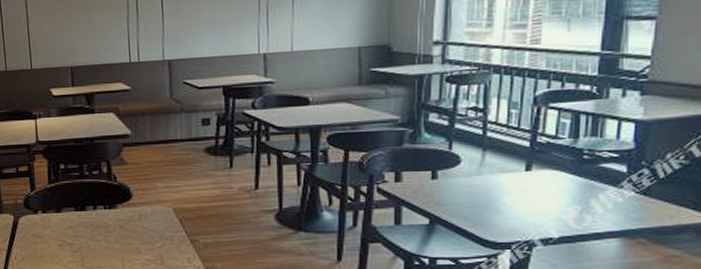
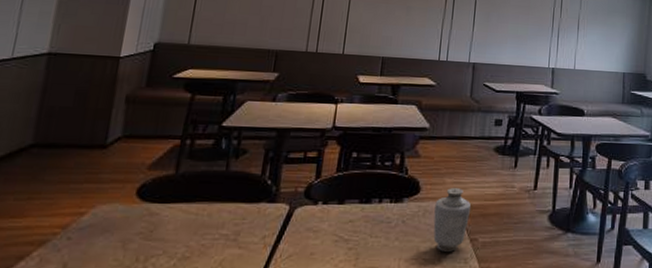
vase: none [149,192,188,252] -> present [433,188,472,252]

